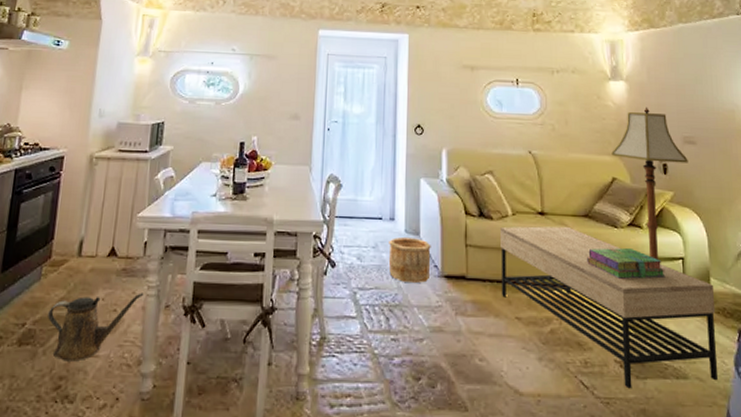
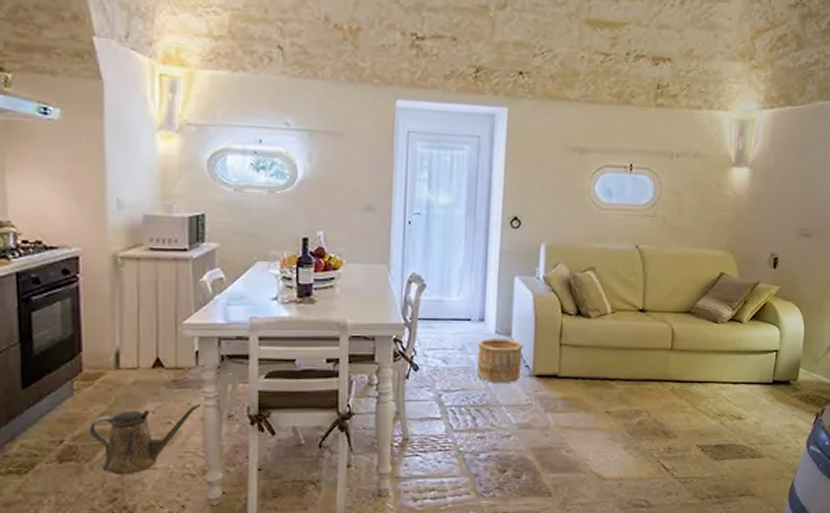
coffee table: present [500,226,718,389] -> none [592,323,802,469]
stack of books: present [587,248,666,279] -> none [683,343,758,372]
floor lamp: present [611,106,688,260] -> none [723,196,800,353]

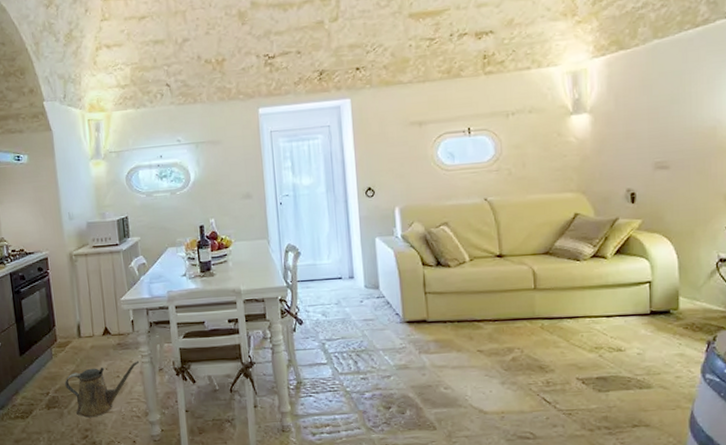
wooden bucket: present [476,337,523,382] -> none [350,291,393,331]

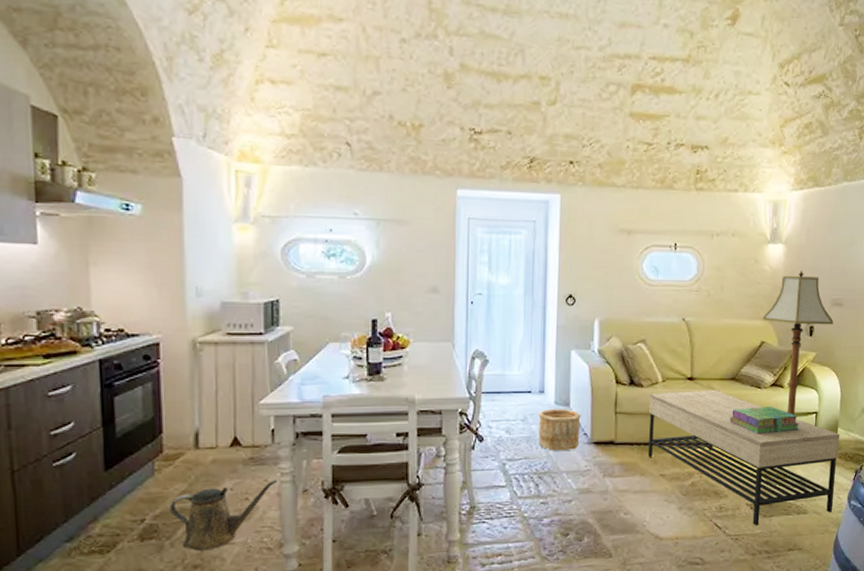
wooden bucket: none [350,291,393,331] -> present [538,408,581,451]
coffee table: none [458,265,684,401] -> present [647,389,841,526]
stack of books: none [548,278,631,307] -> present [730,407,800,434]
floor lamp: none [574,137,660,286] -> present [763,270,834,415]

